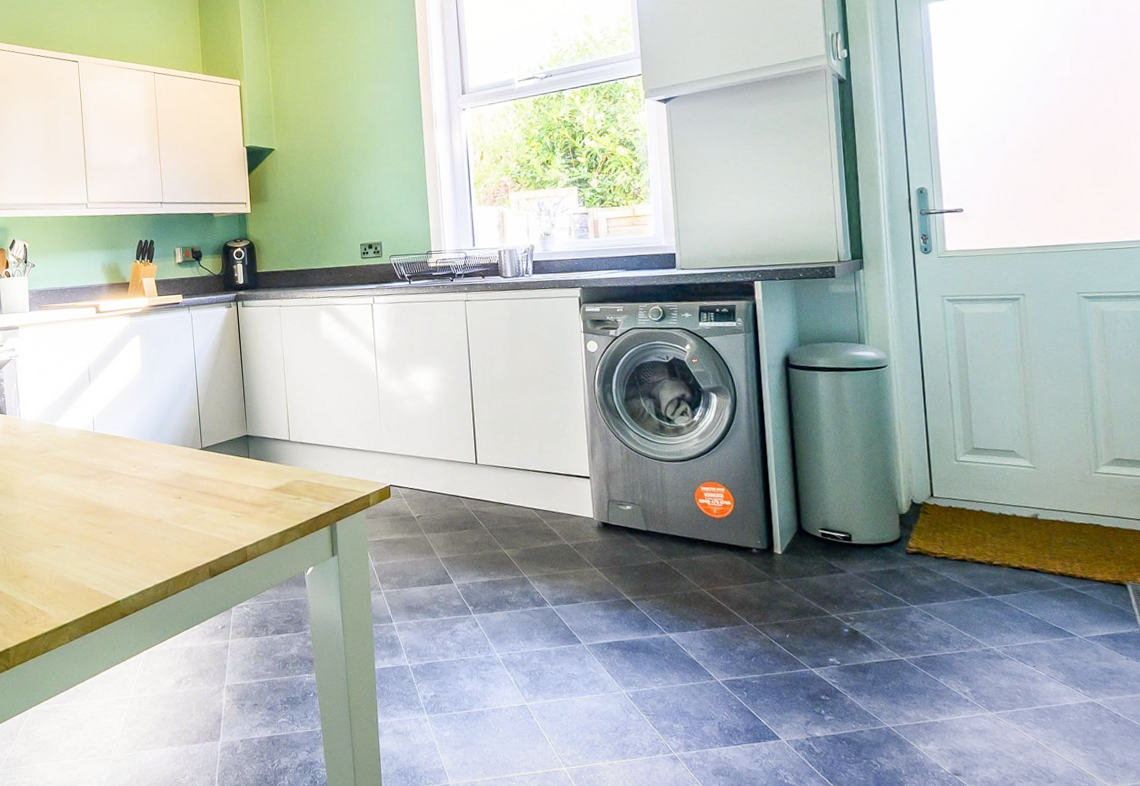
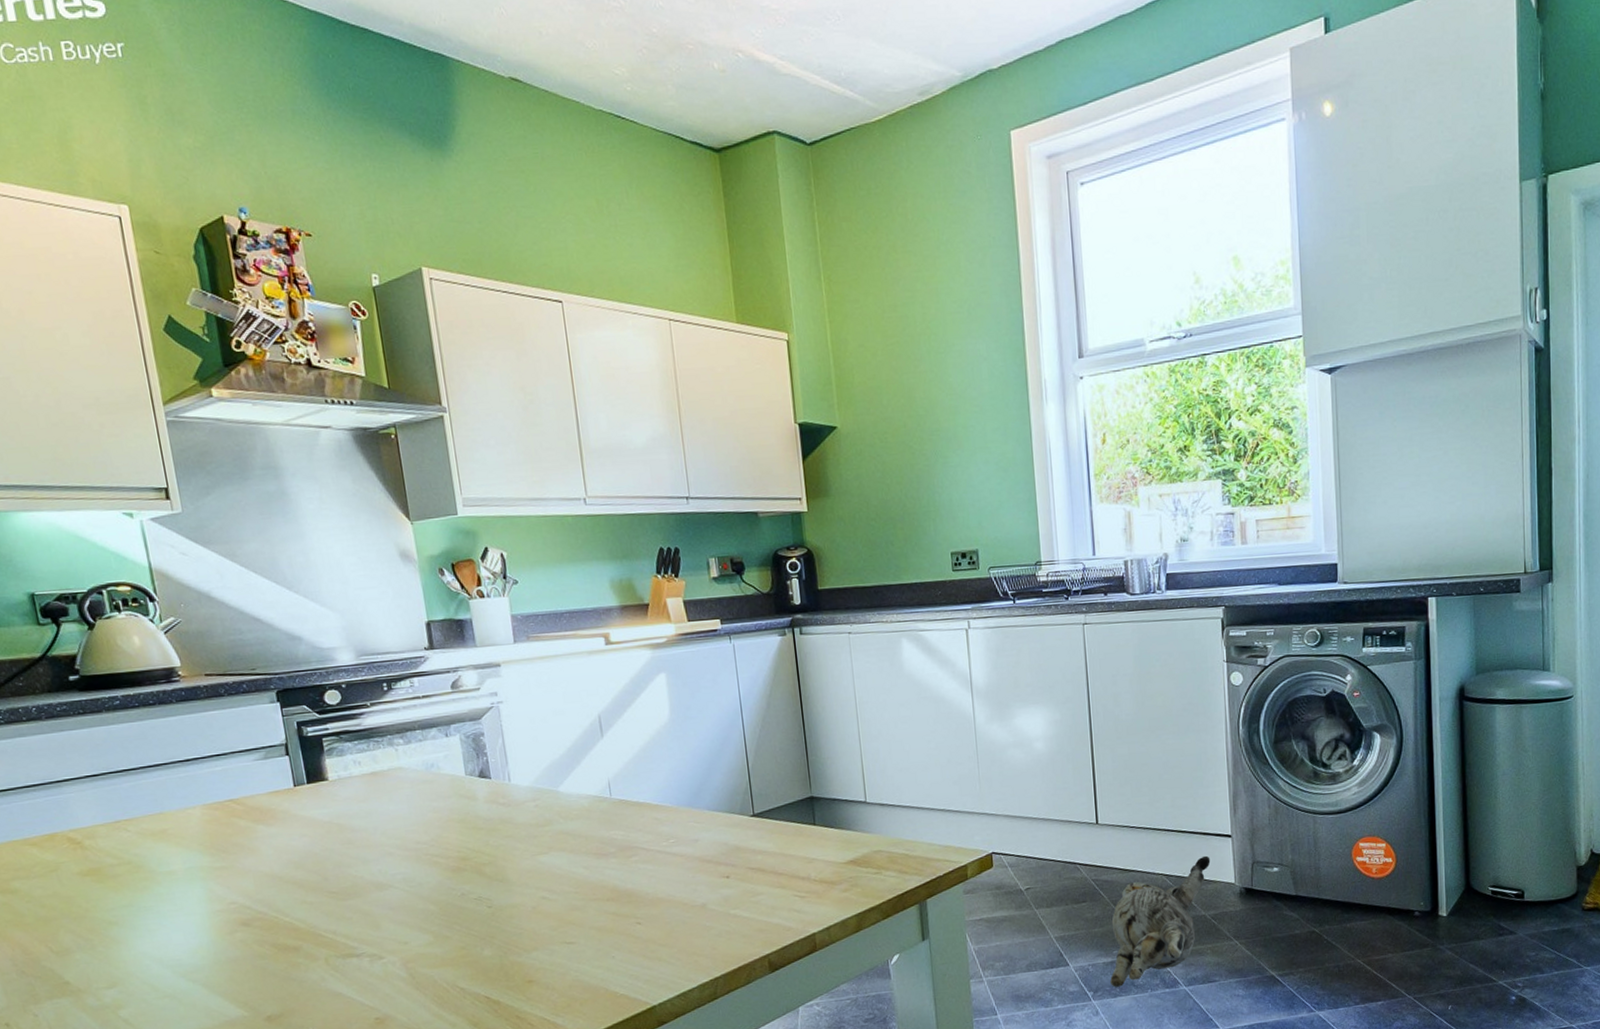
cat: none [488,493,572,603] -> present [1110,855,1211,987]

